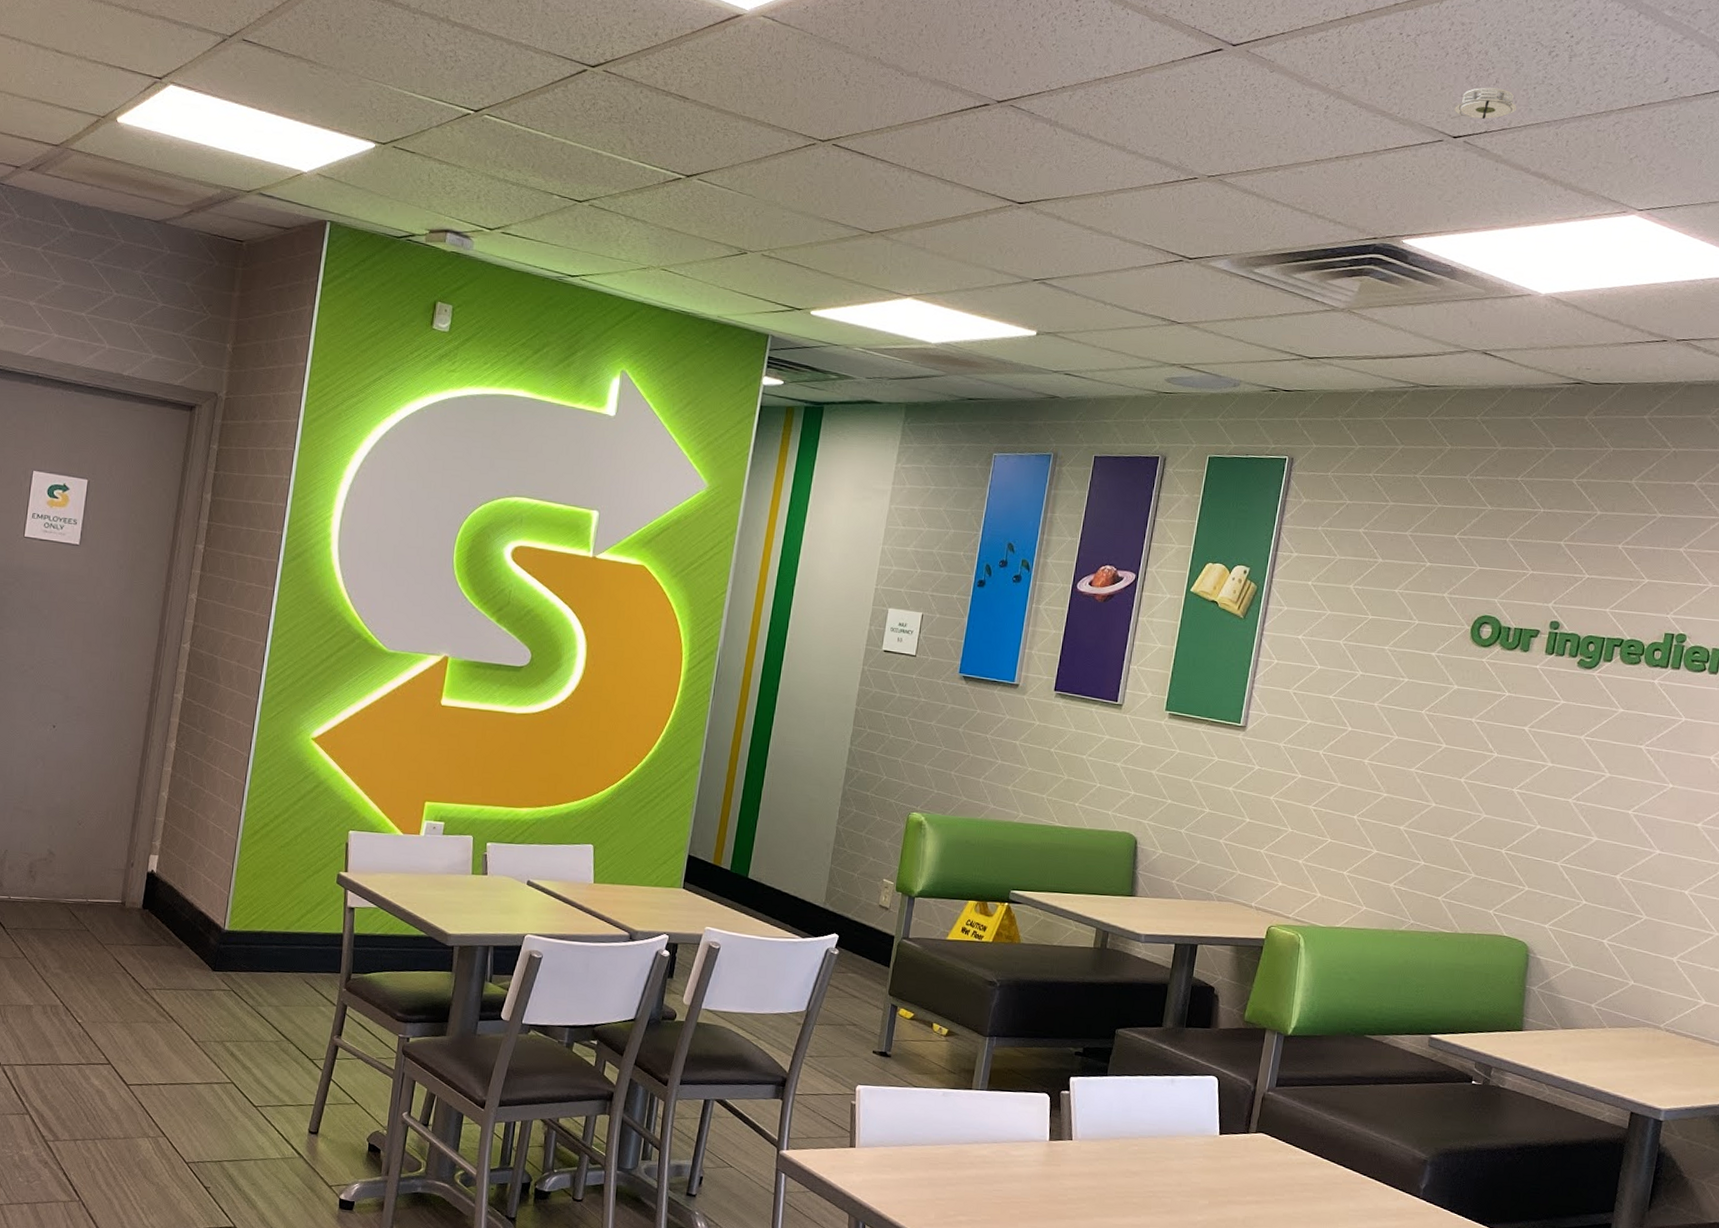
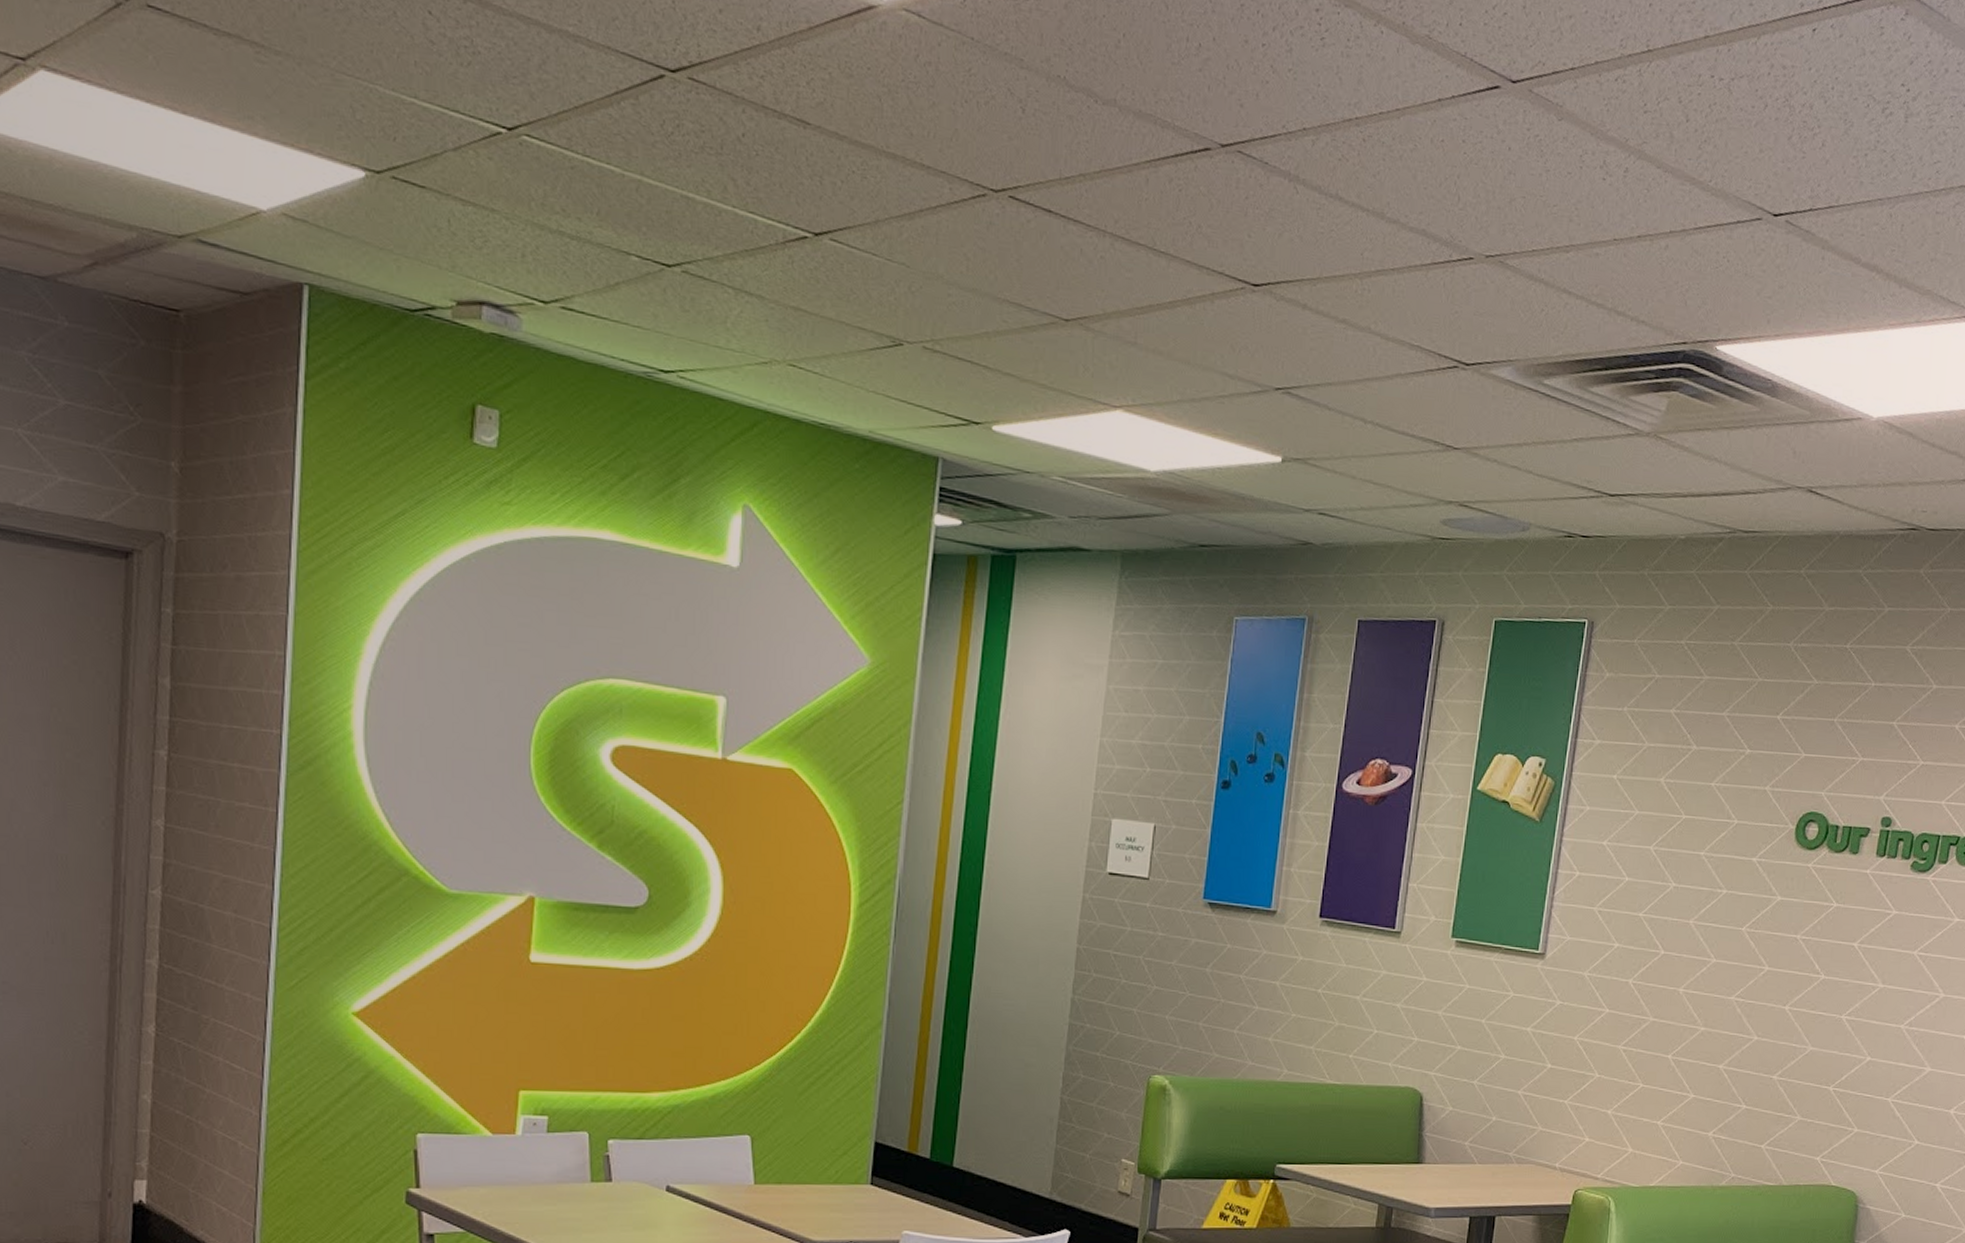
smoke detector: present [1450,87,1517,119] -> none [1770,151,1846,193]

